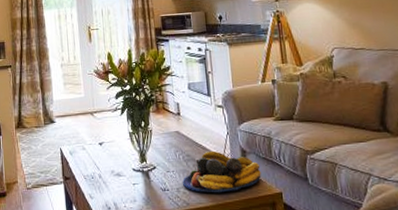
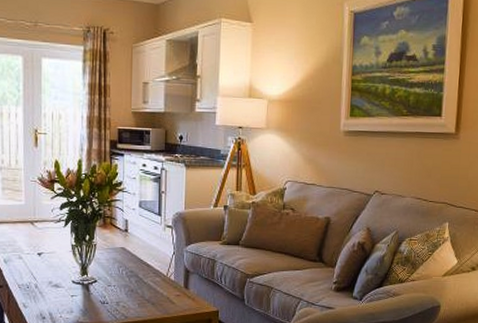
fruit bowl: present [183,150,262,193] -> none [123,268,202,309]

